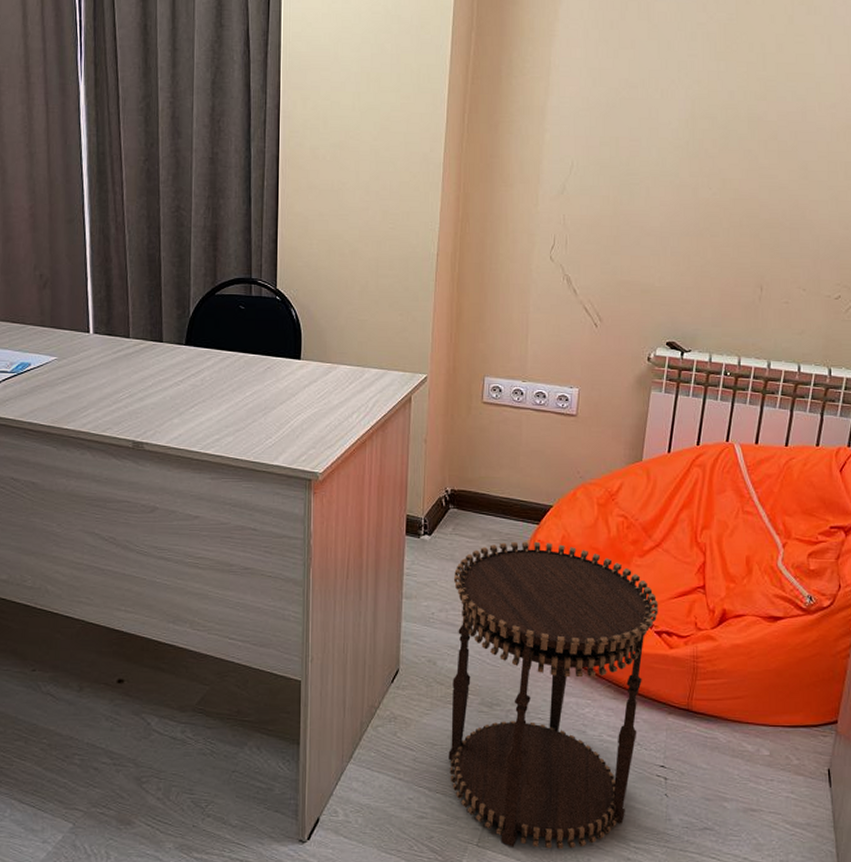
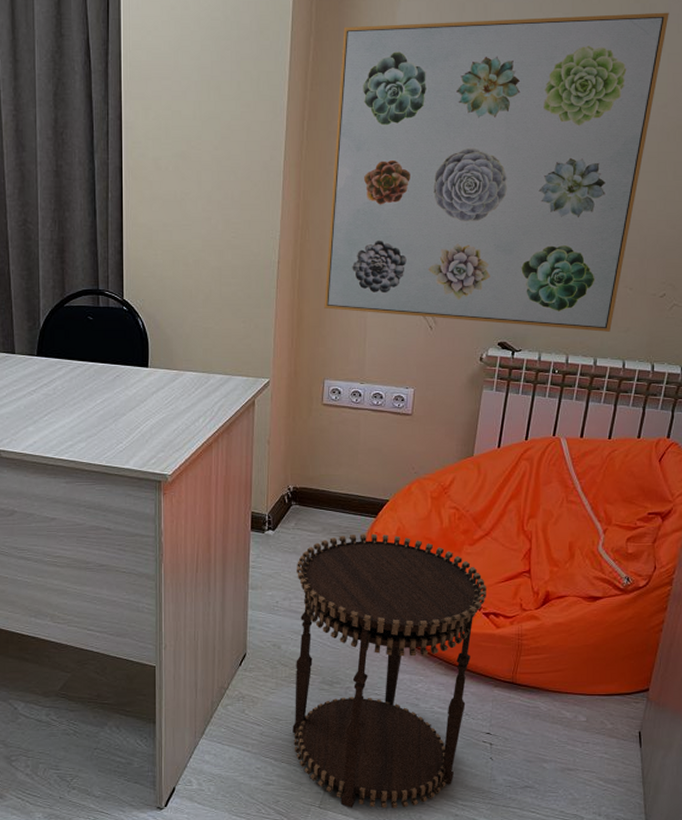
wall art: none [485,14,835,334] -> present [324,12,669,332]

